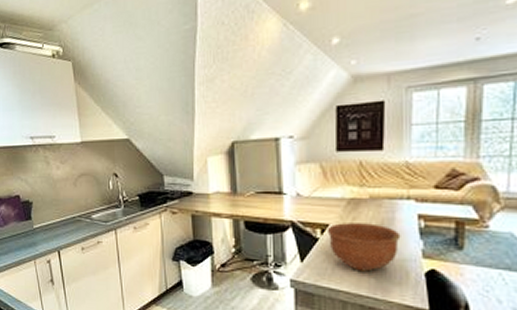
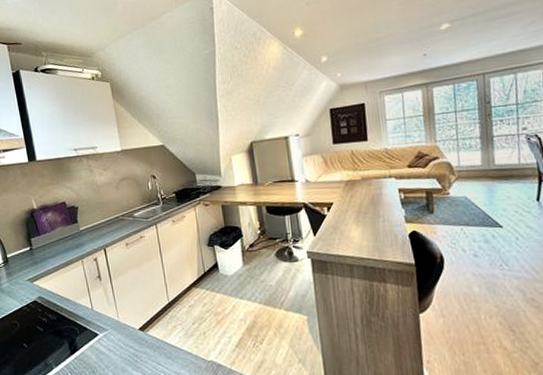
bowl: present [327,223,401,272] -> none [332,199,388,239]

